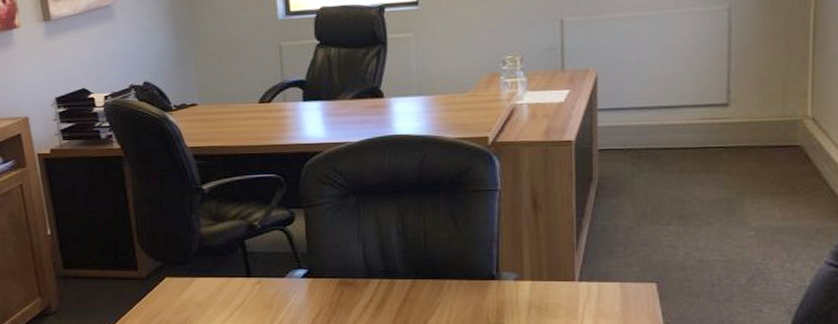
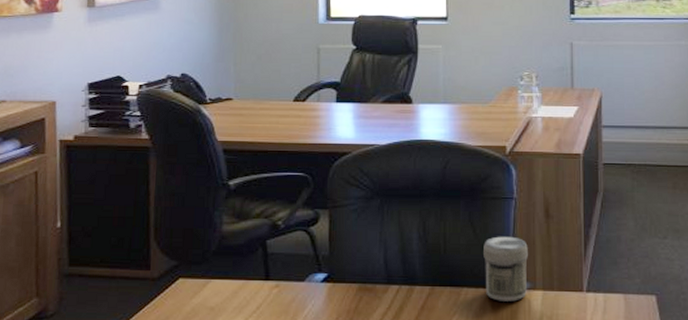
jar: none [466,228,514,292] -> present [484,236,528,302]

